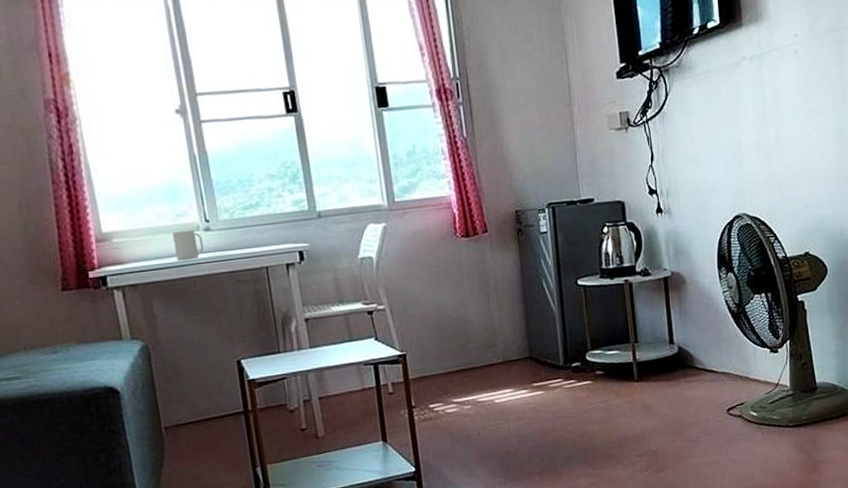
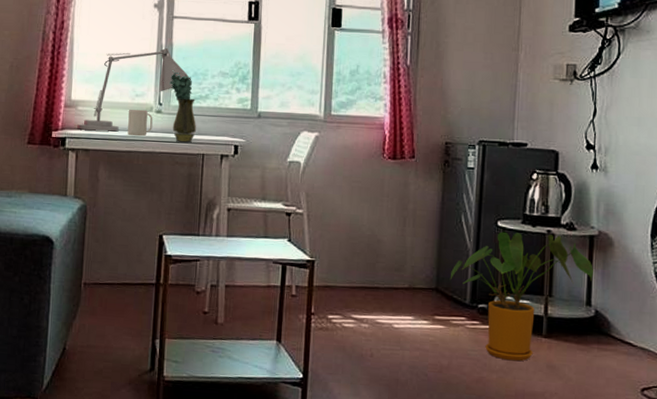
desk lamp: none [116,158,236,265] -> present [77,48,191,132]
vase: none [212,181,254,258] -> present [169,70,197,142]
house plant: none [541,283,672,411] -> present [451,231,593,361]

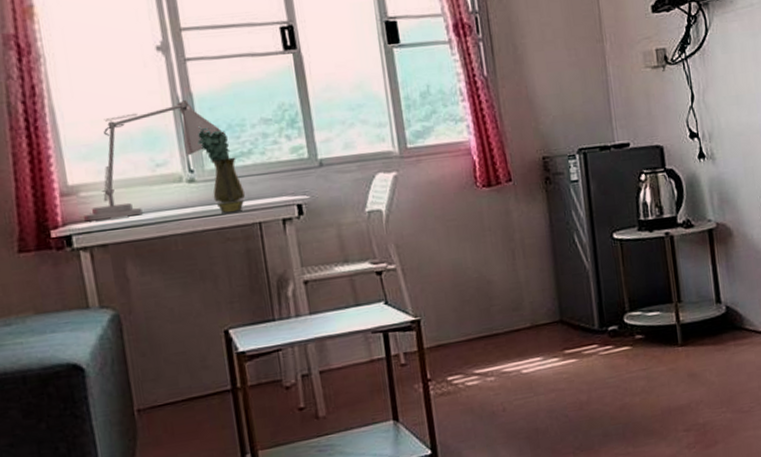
mug: present [127,109,153,137] -> none [151,181,187,218]
house plant: present [451,231,593,361] -> none [573,235,718,380]

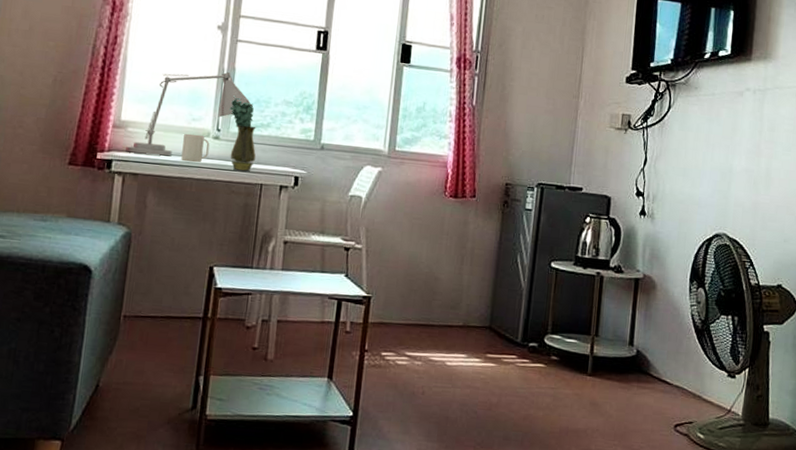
mug: none [151,181,187,218] -> present [181,133,210,163]

